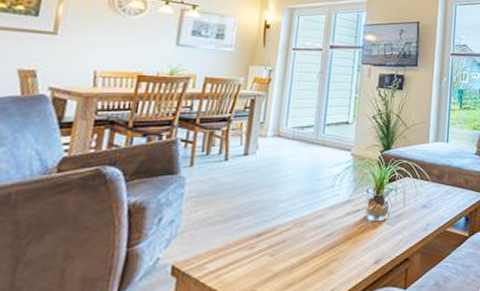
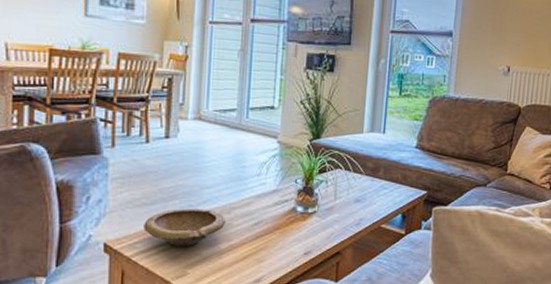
bowl: none [215,223,299,265] -> present [144,208,226,247]

